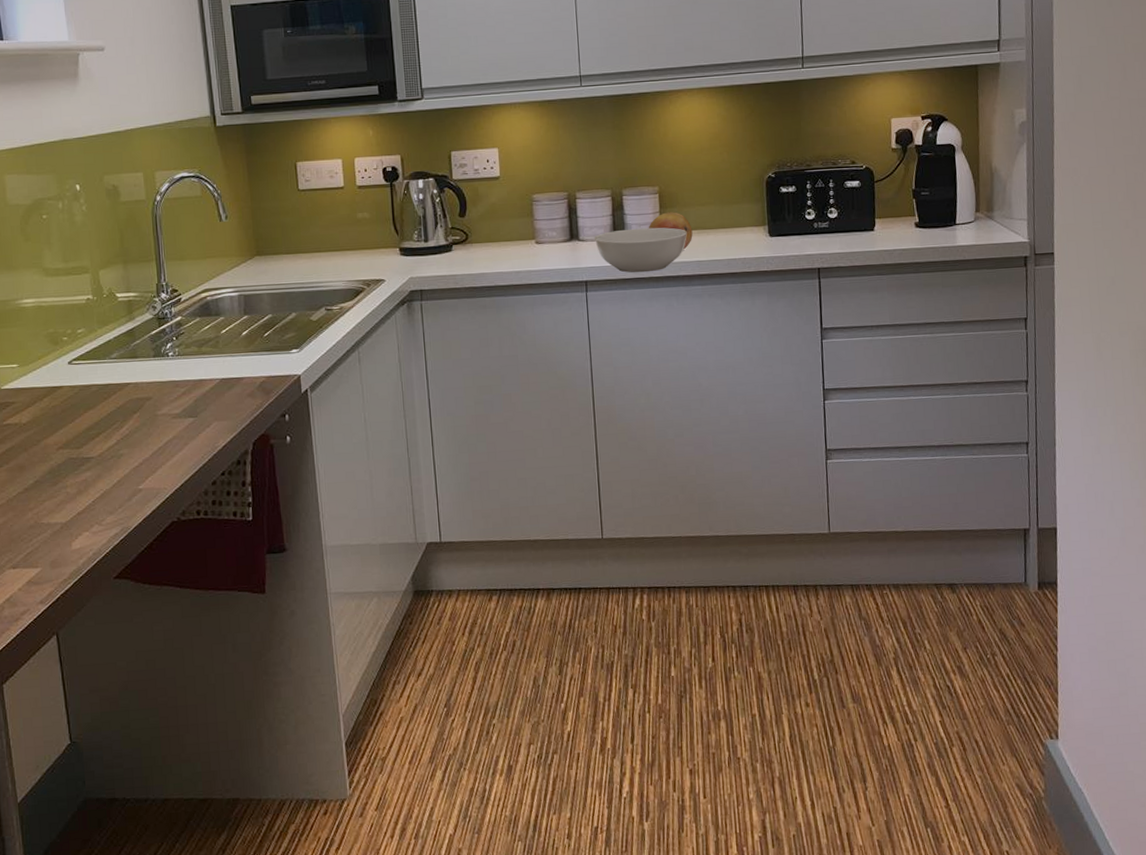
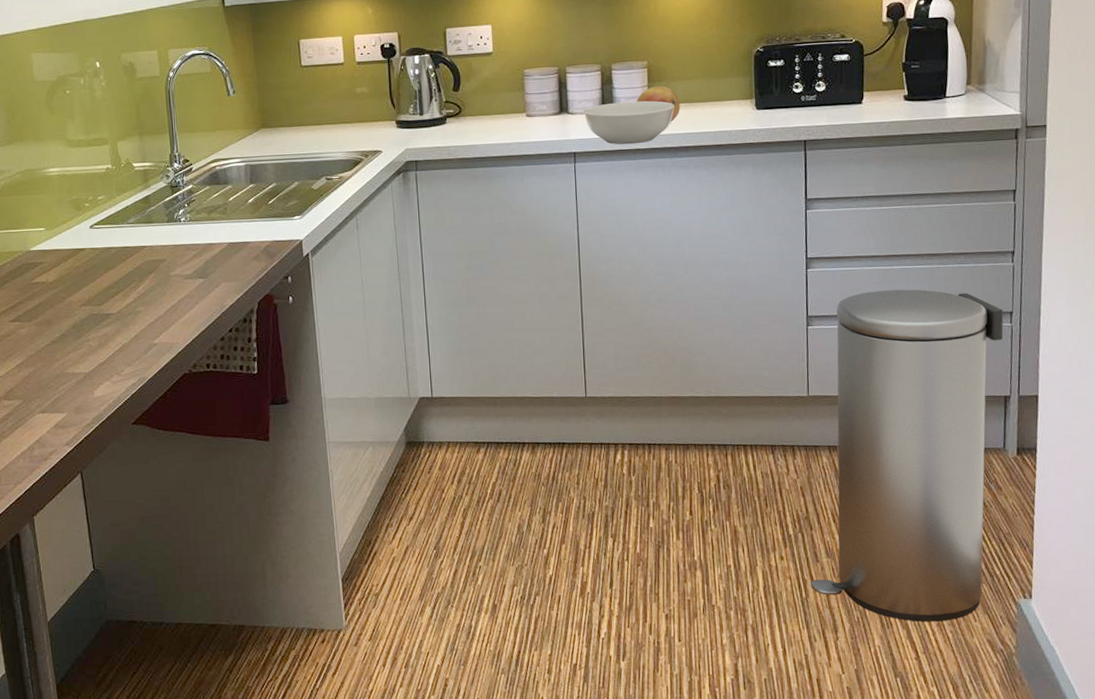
pedal bin: none [838,420,1021,768] -> present [811,289,1004,622]

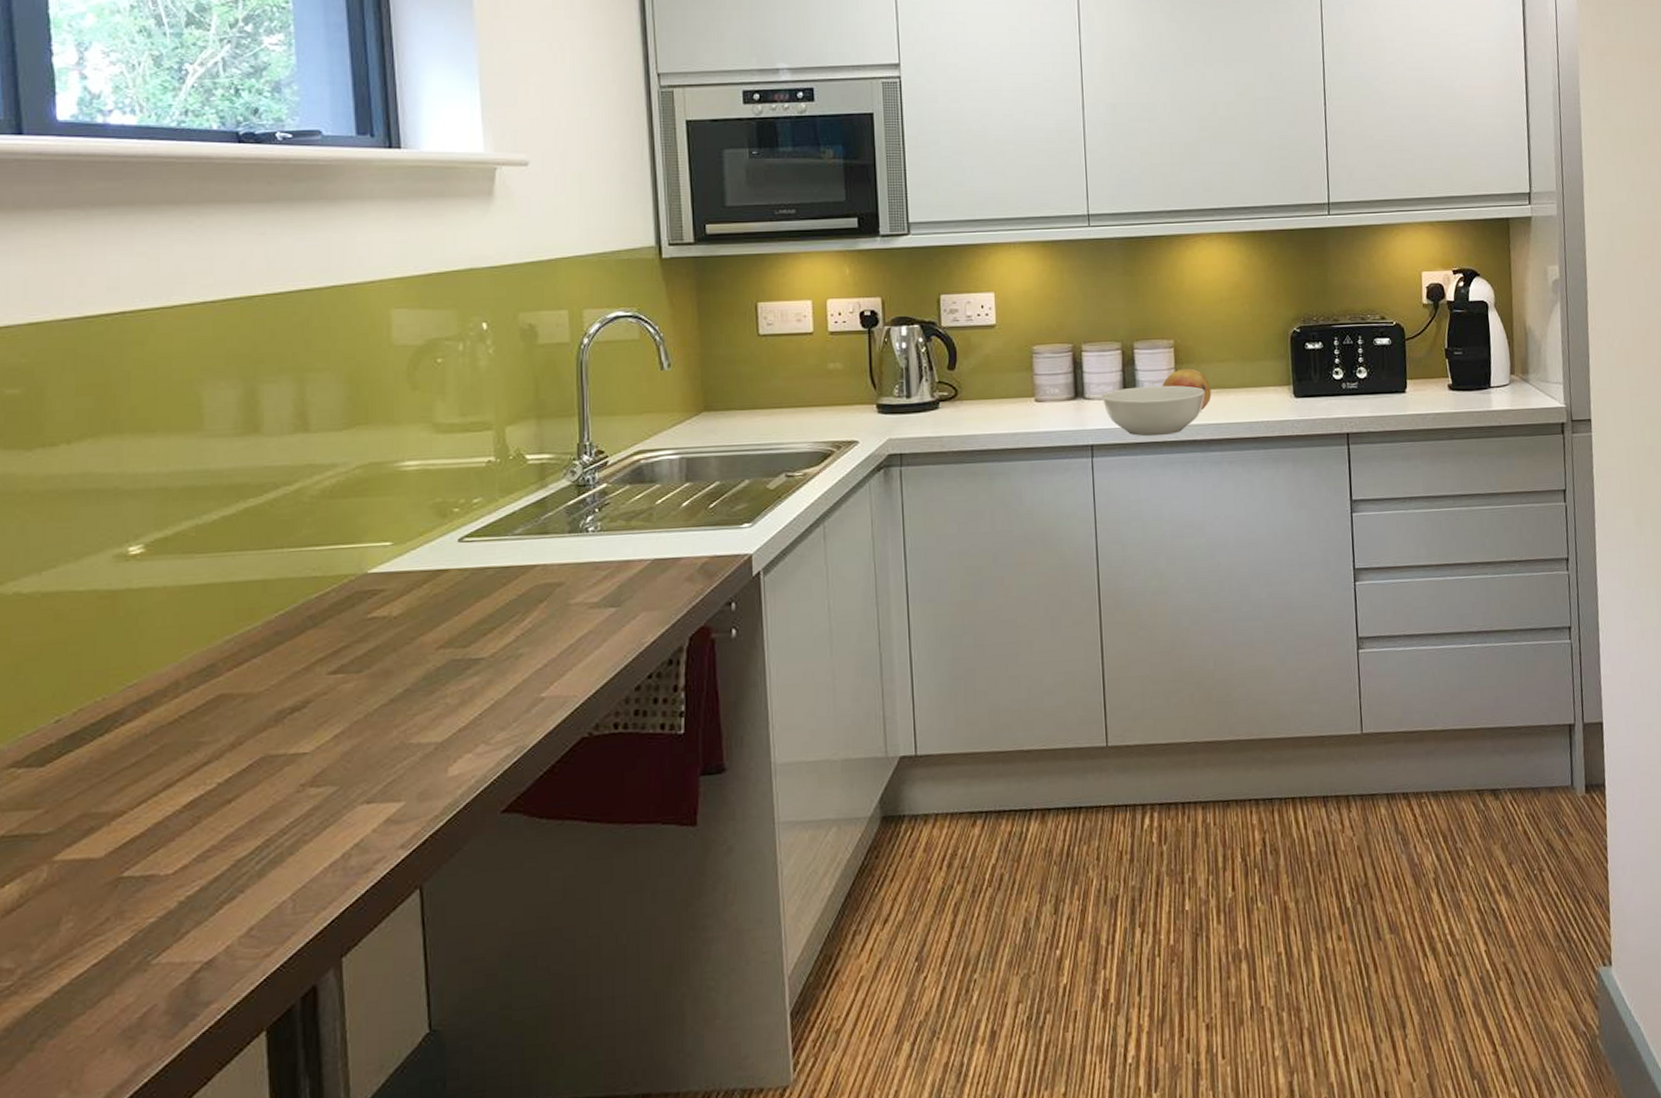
pedal bin: present [811,289,1004,622] -> none [1373,603,1564,1006]

